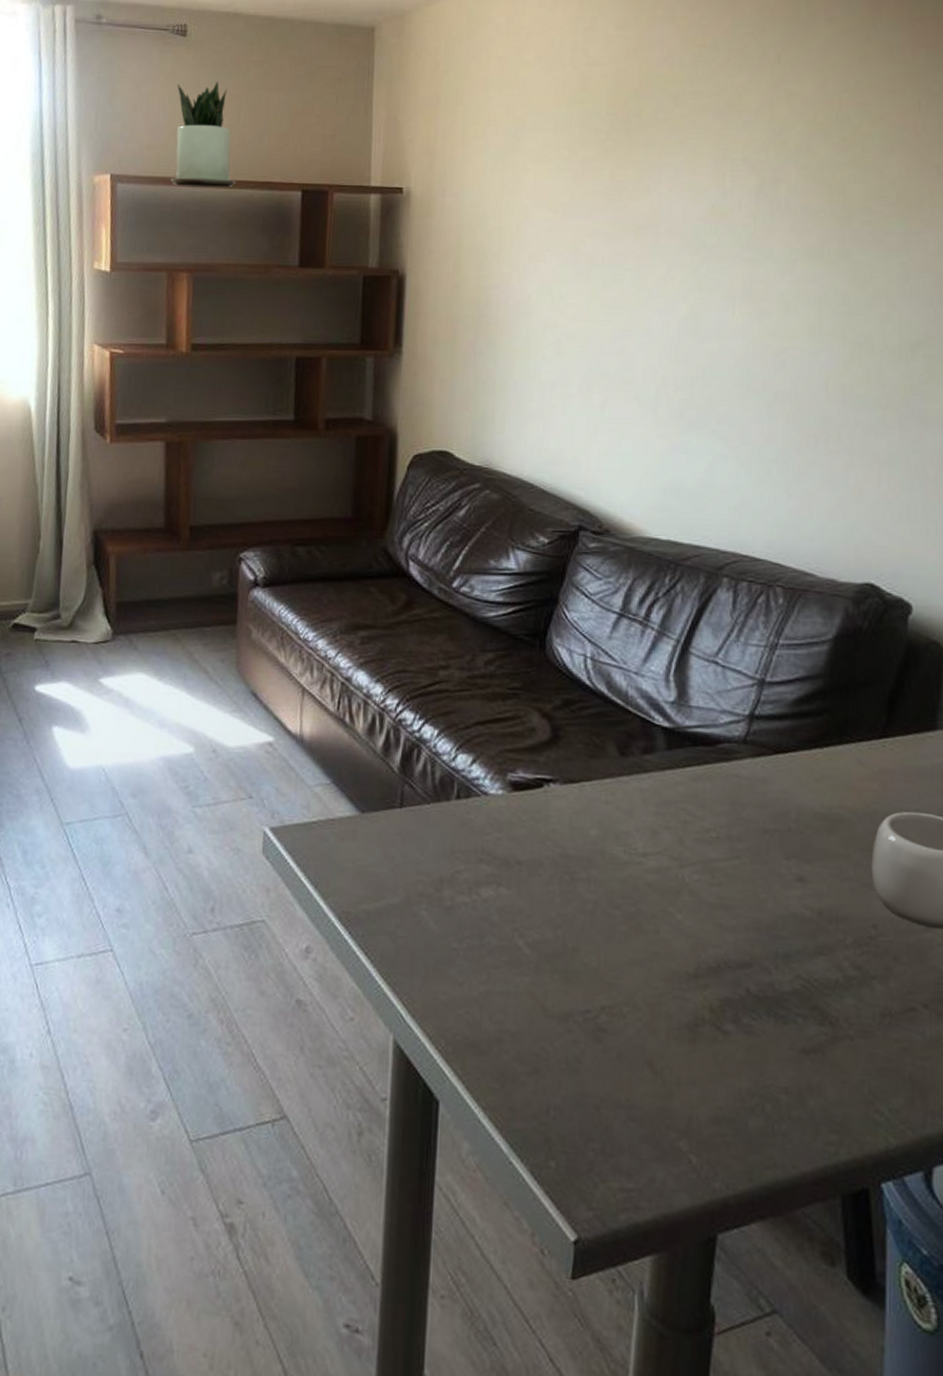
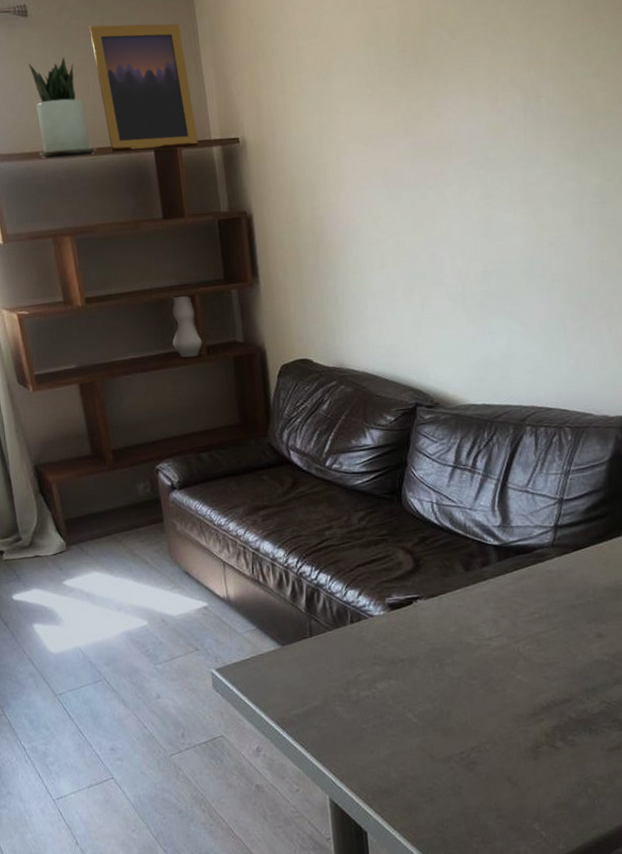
picture frame: none [251,53,355,192] -> present [89,23,199,152]
vase: none [285,354,324,430] -> present [170,295,205,358]

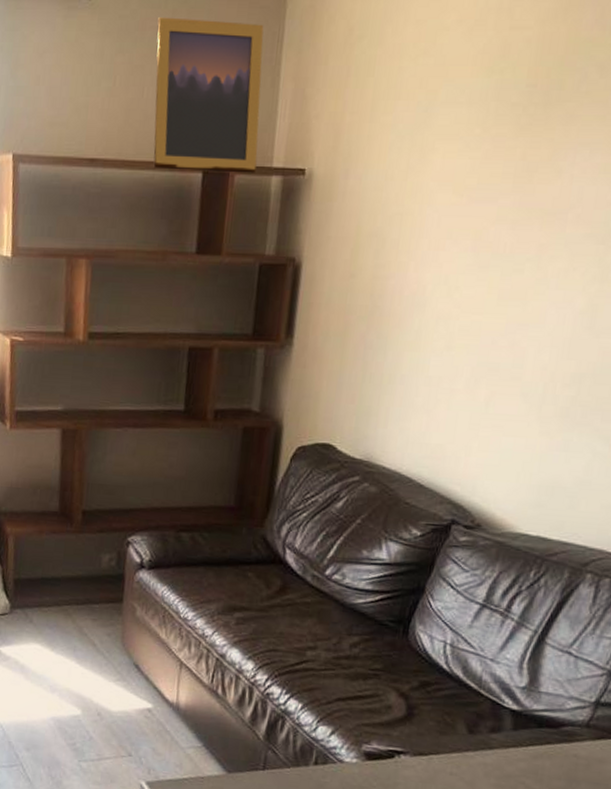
planter: present [28,57,96,160] -> none [72,51,136,170]
vase: present [170,295,205,358] -> none [176,344,213,420]

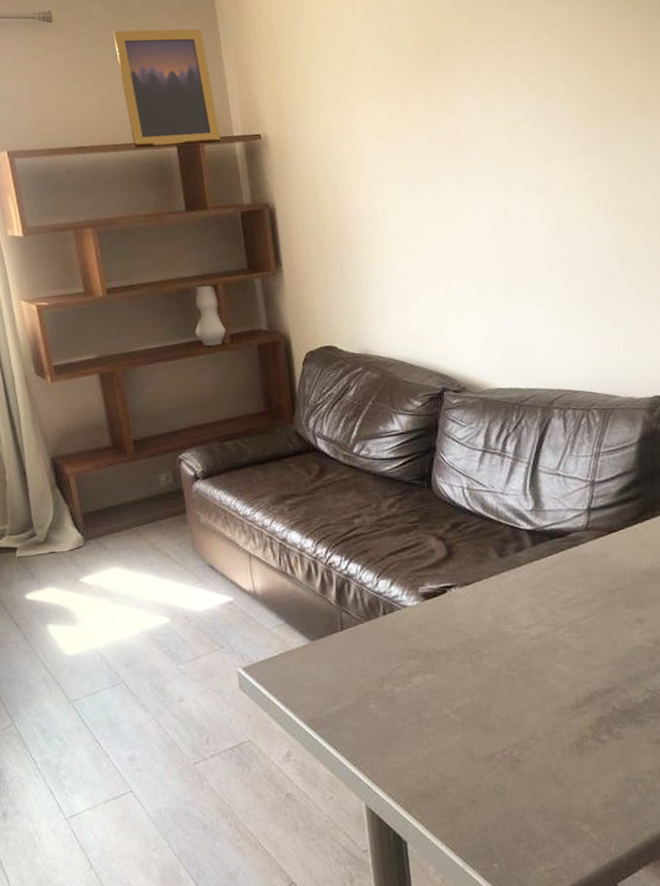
vase: none [176,344,213,420] -> present [193,285,228,346]

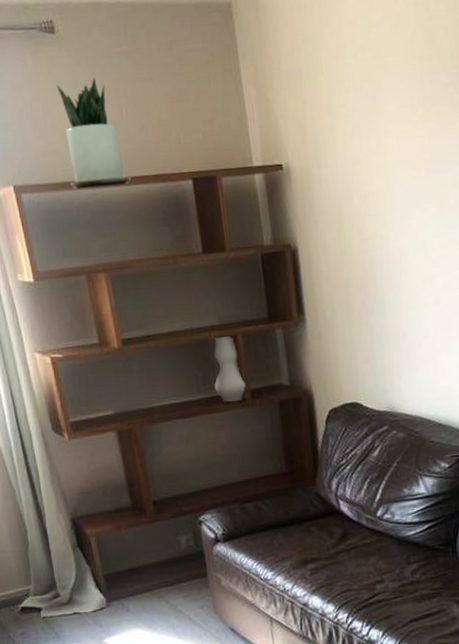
planter: none [52,59,119,155] -> present [57,78,131,190]
picture frame: present [113,29,221,148] -> none [121,39,240,182]

